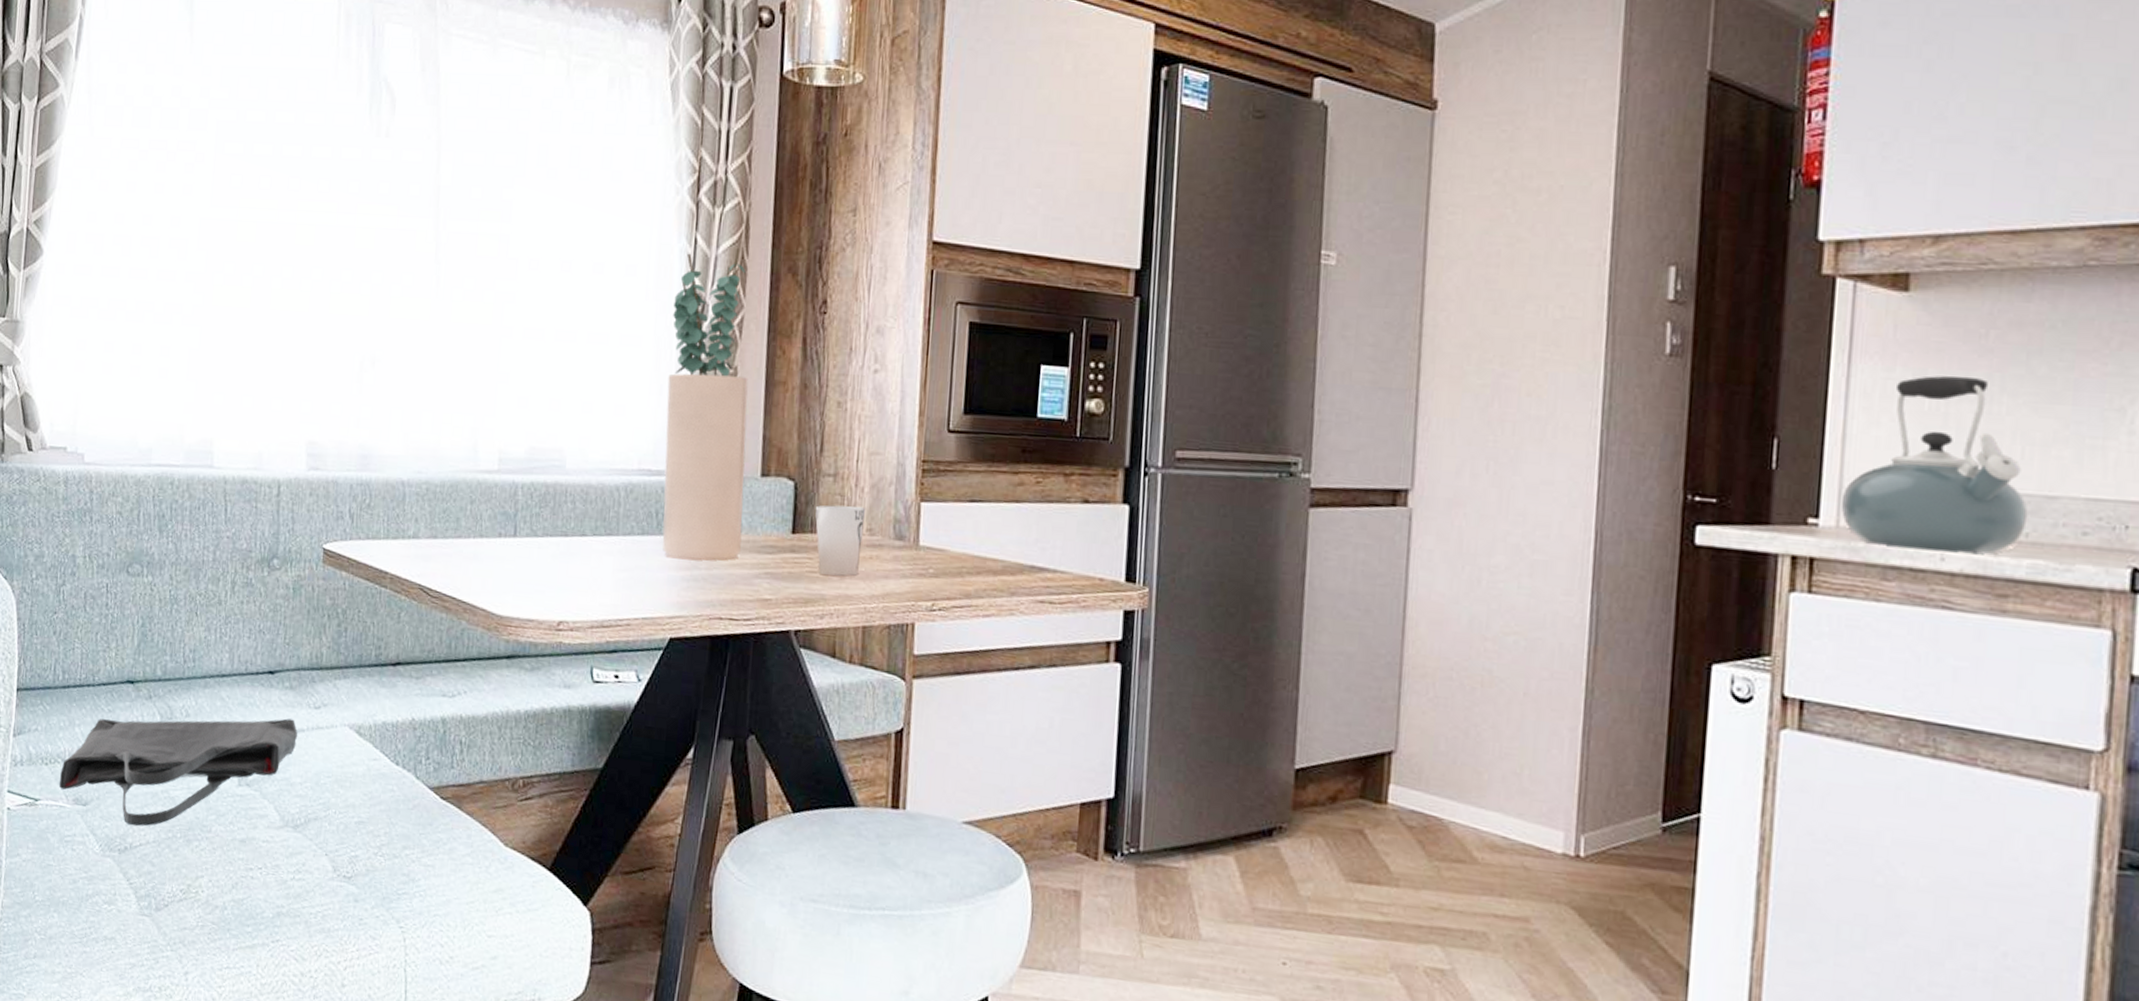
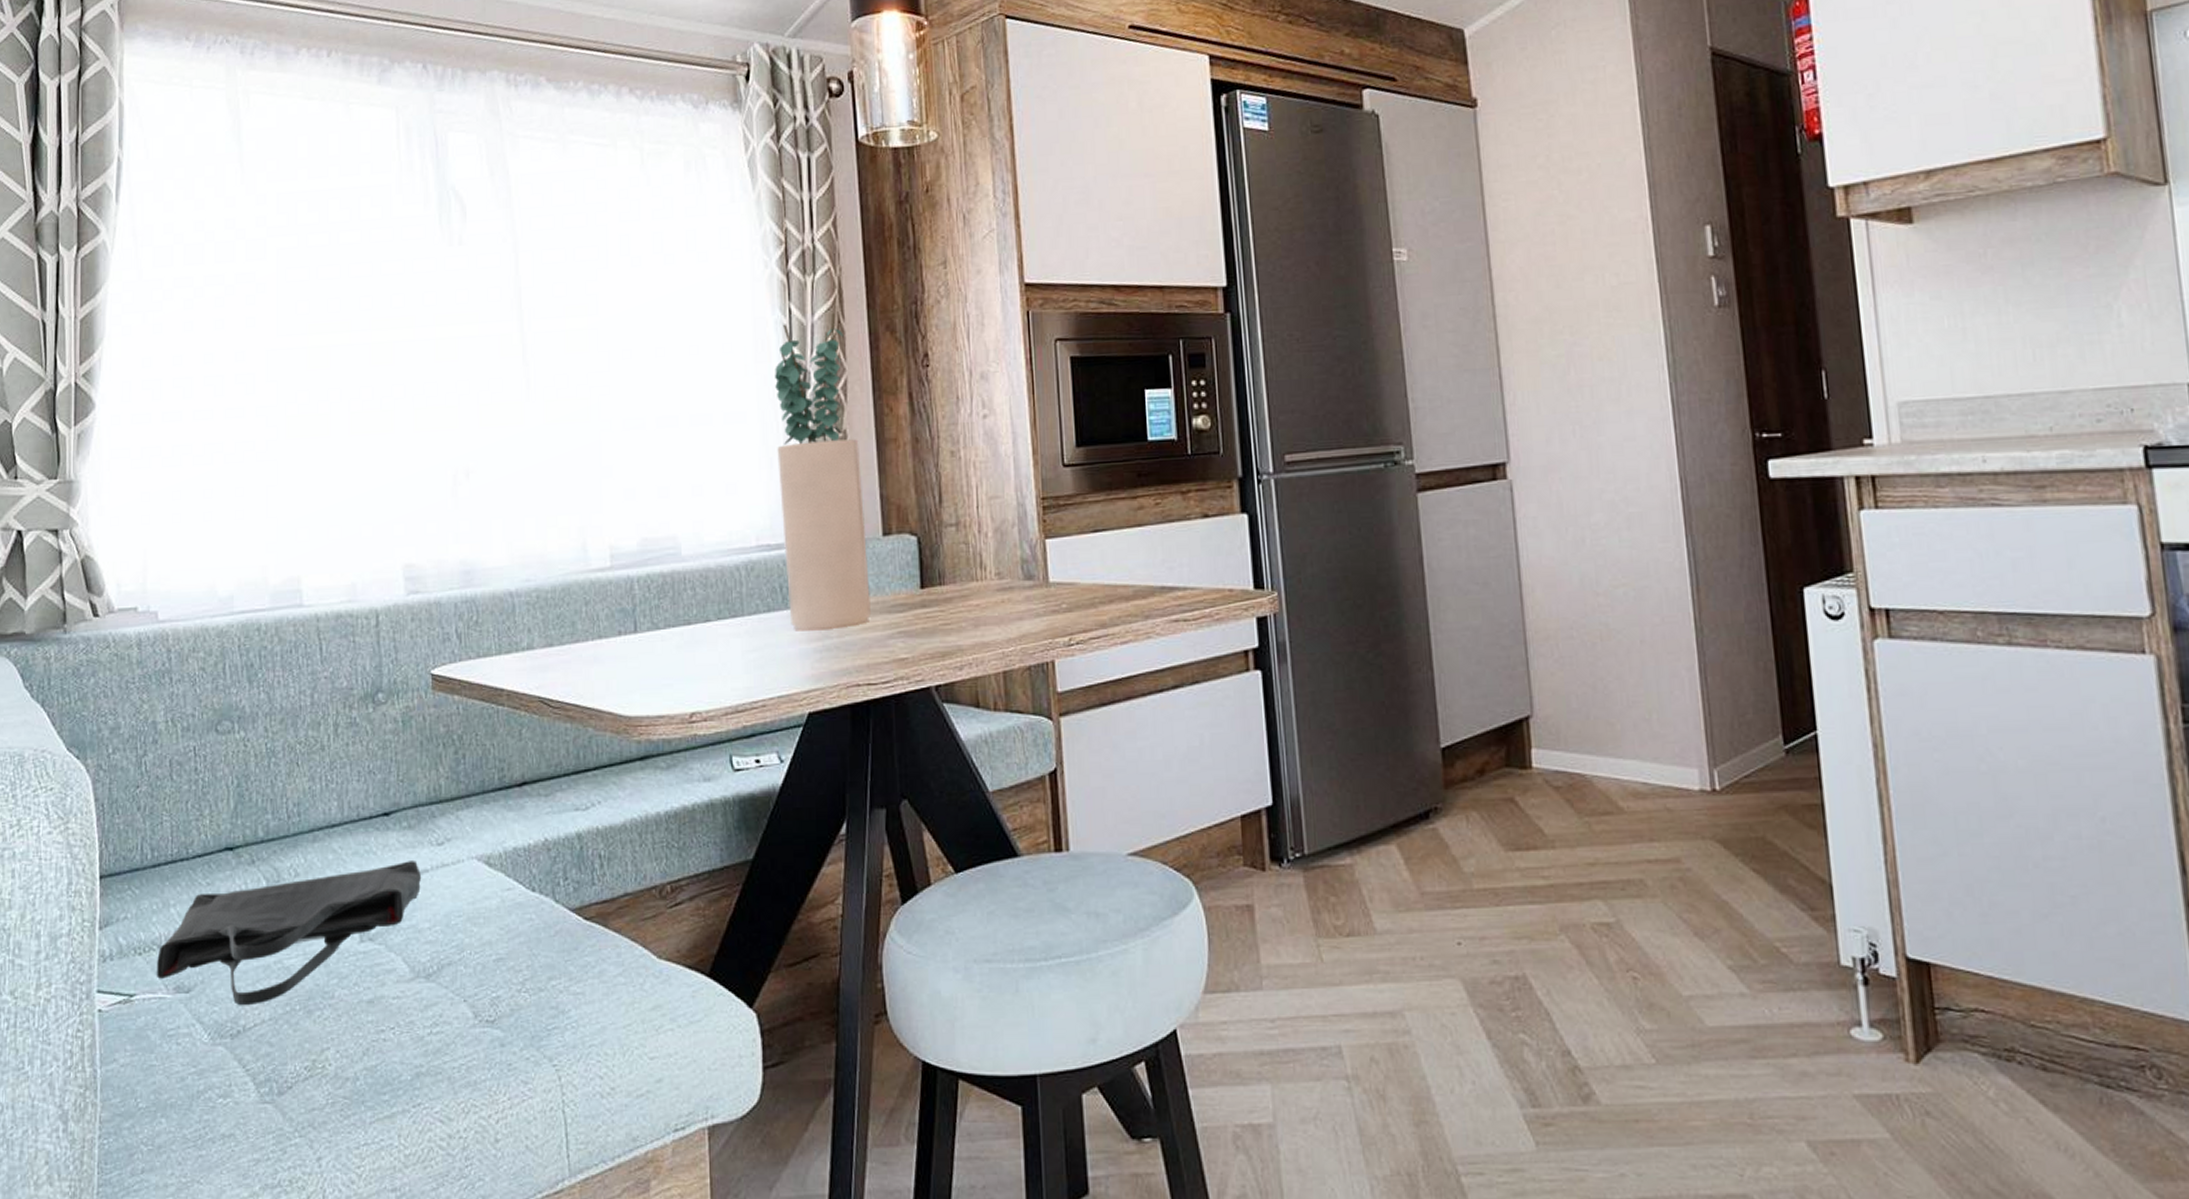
cup: present [815,505,866,577] -> none [941,551,993,626]
kettle: present [1842,375,2028,554] -> none [1889,293,2049,456]

